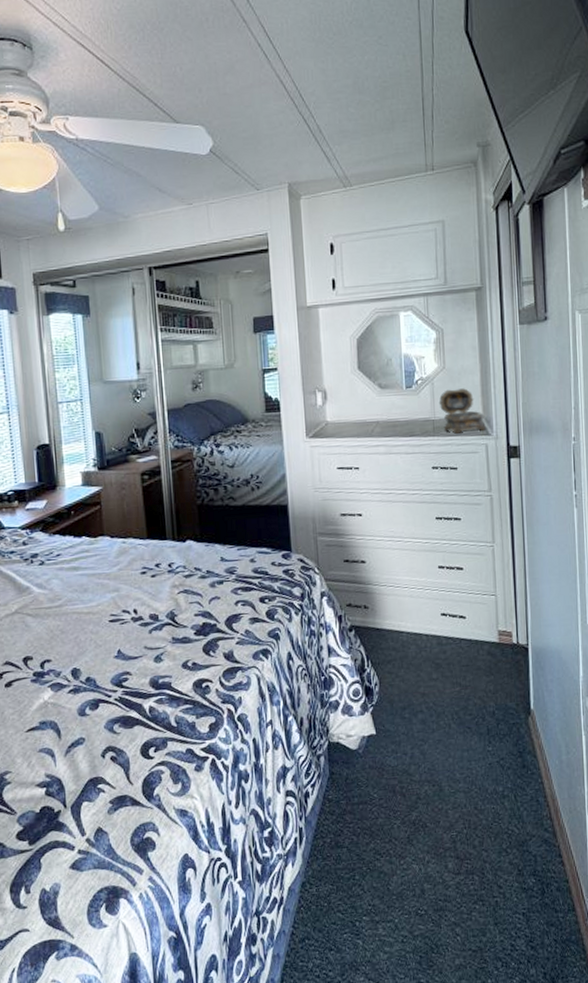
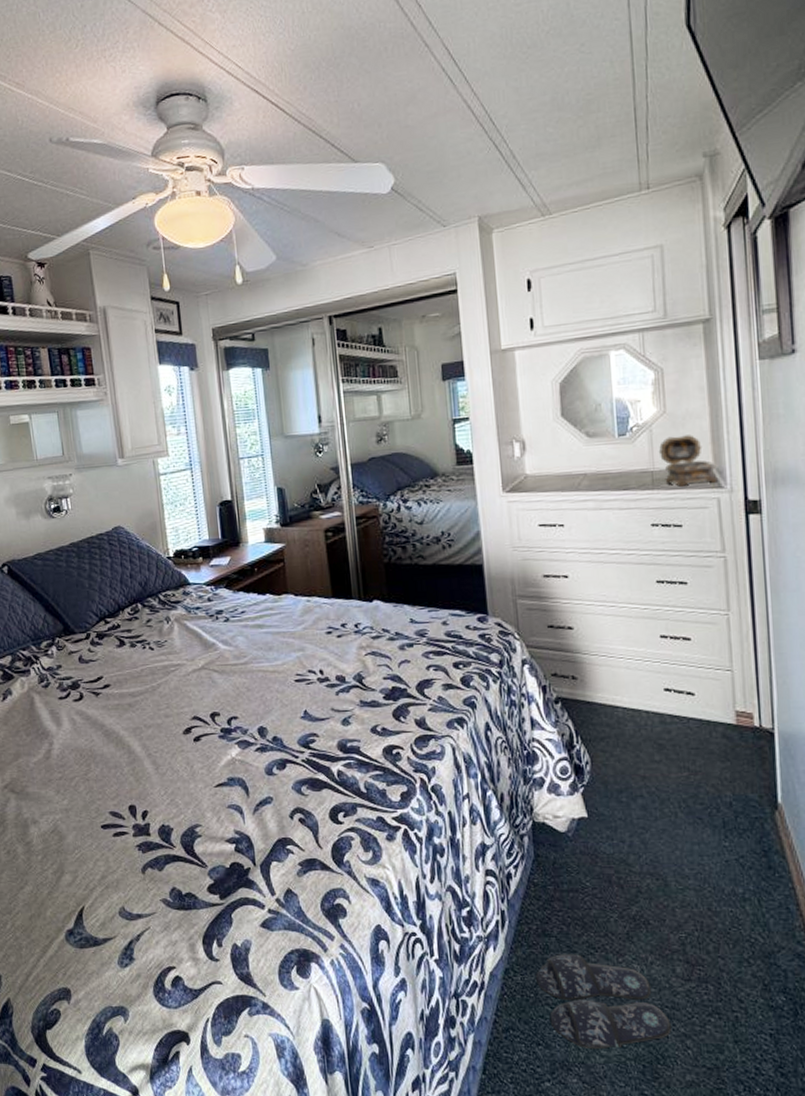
slippers: none [329,861,444,948] -> present [536,954,671,1049]

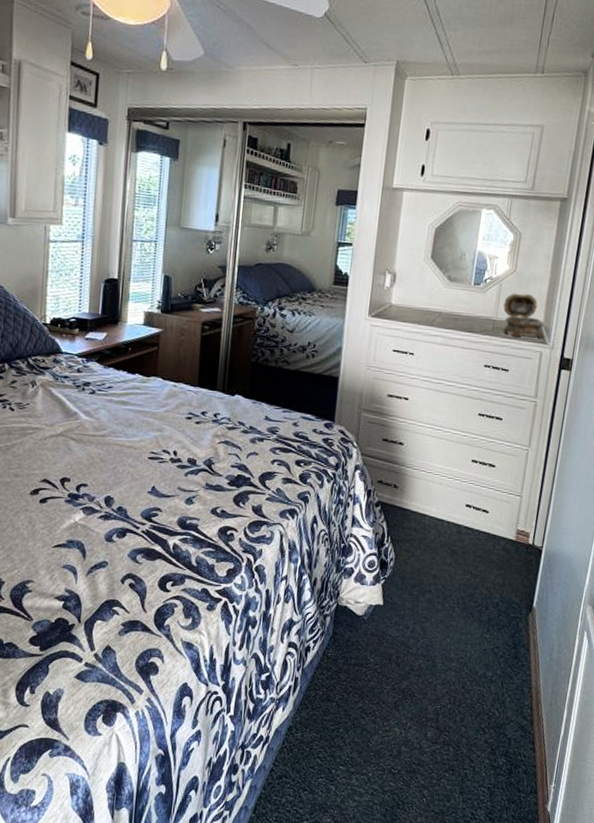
slippers: present [536,954,671,1049] -> none [313,716,415,795]

